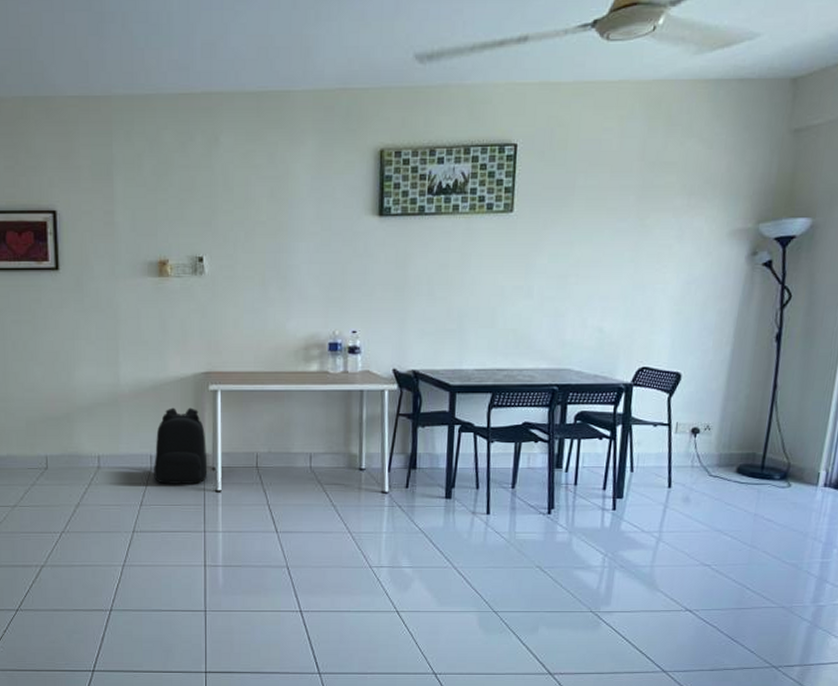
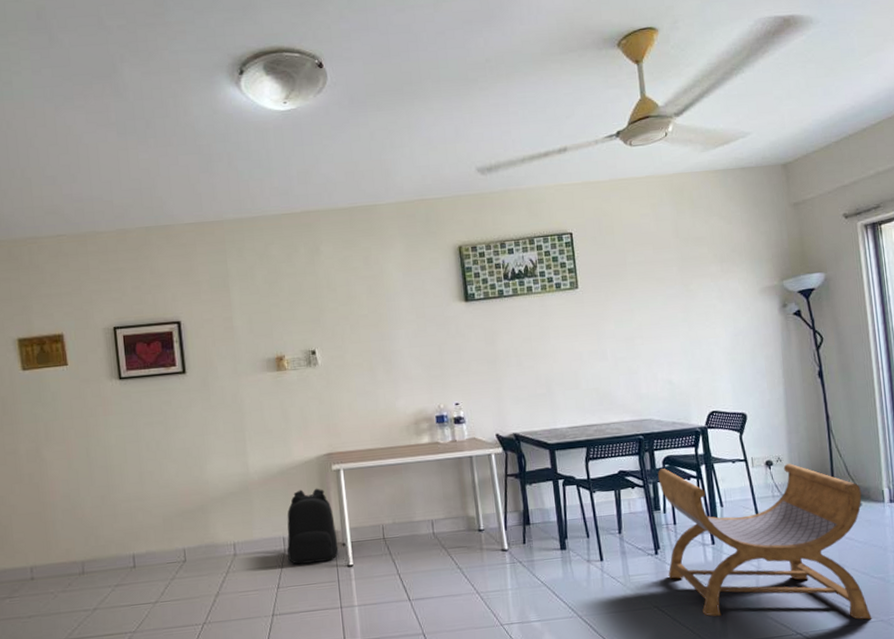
stool: none [558,425,794,604] -> present [658,463,872,620]

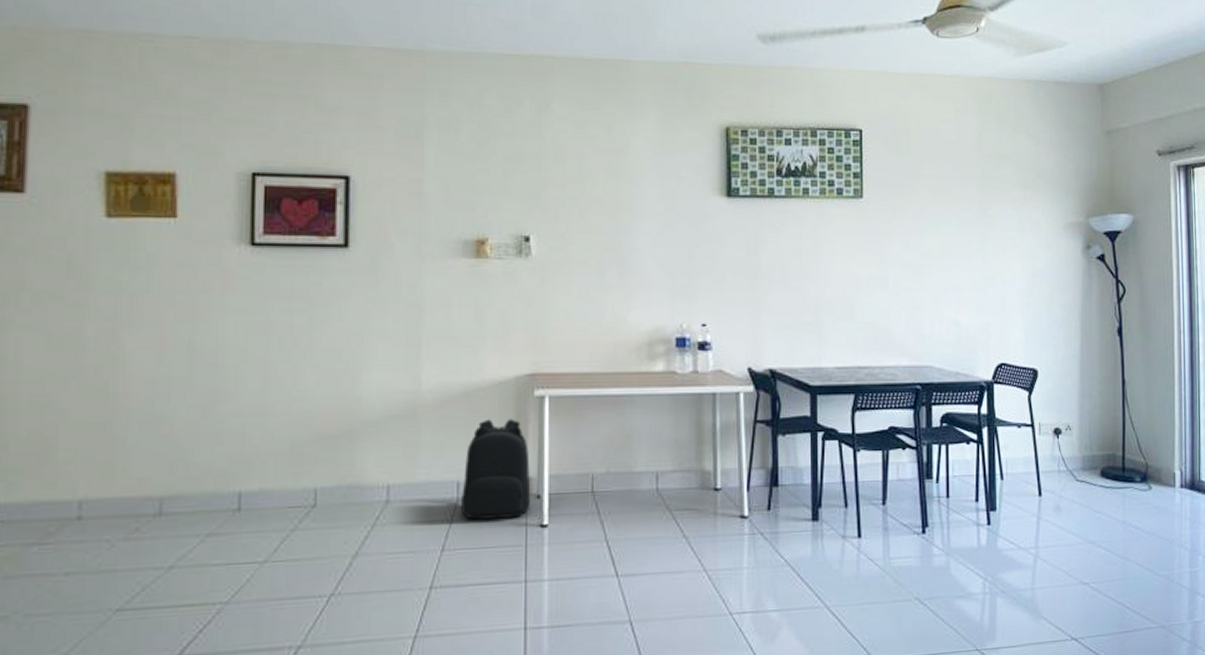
stool: present [658,463,872,620] -> none [934,428,1153,625]

